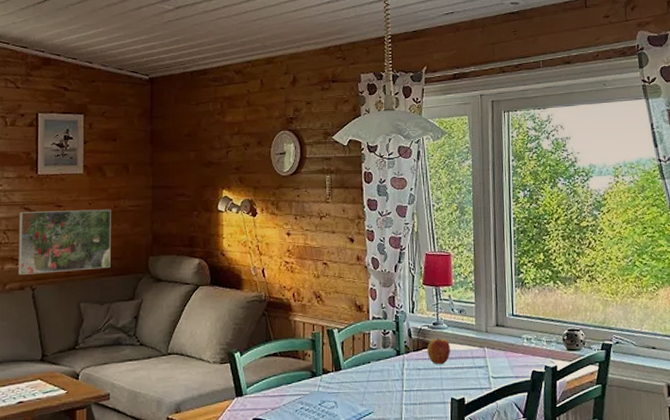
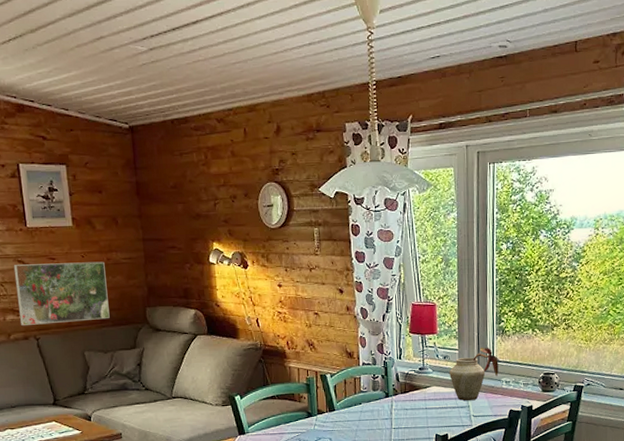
apple: present [427,338,451,364] -> none [414,381,436,405]
vase: none [466,300,519,361] -> present [449,347,499,401]

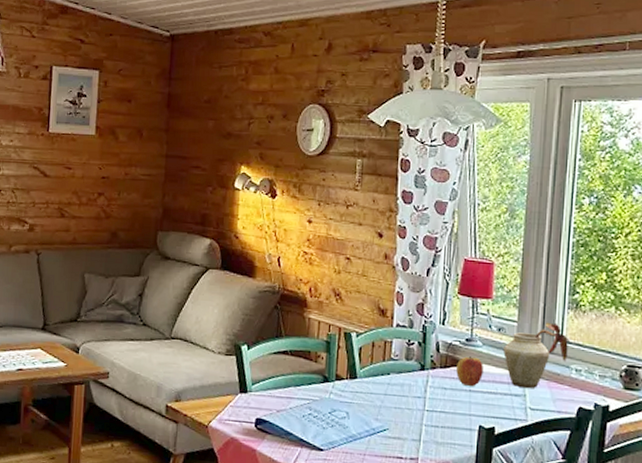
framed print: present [13,261,110,325] -> none [24,171,122,240]
apple: none [414,381,436,405] -> present [456,356,484,386]

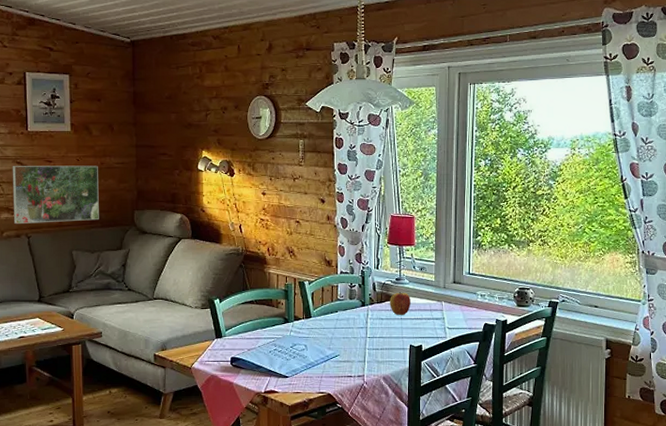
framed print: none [24,171,122,240] -> present [12,165,99,224]
vase: present [503,322,570,389] -> none [425,260,475,313]

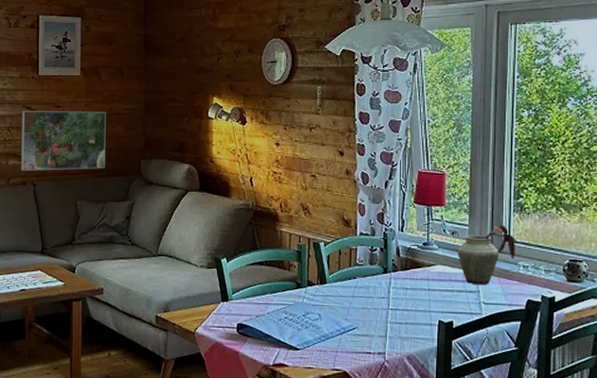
apple: present [390,292,412,315] -> none [416,259,441,285]
vase: none [425,260,475,313] -> present [457,224,516,285]

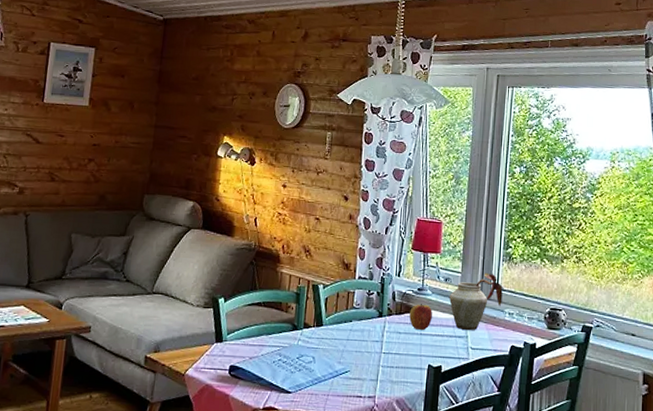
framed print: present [20,111,106,171] -> none [13,138,112,202]
apple: none [416,259,441,285] -> present [409,304,433,330]

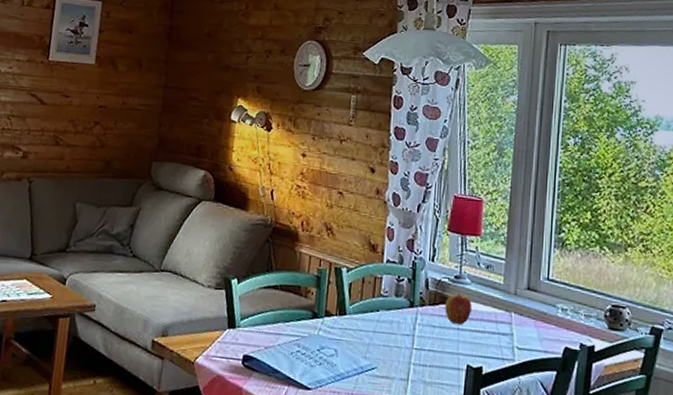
vase: present [449,272,504,331] -> none [491,260,556,328]

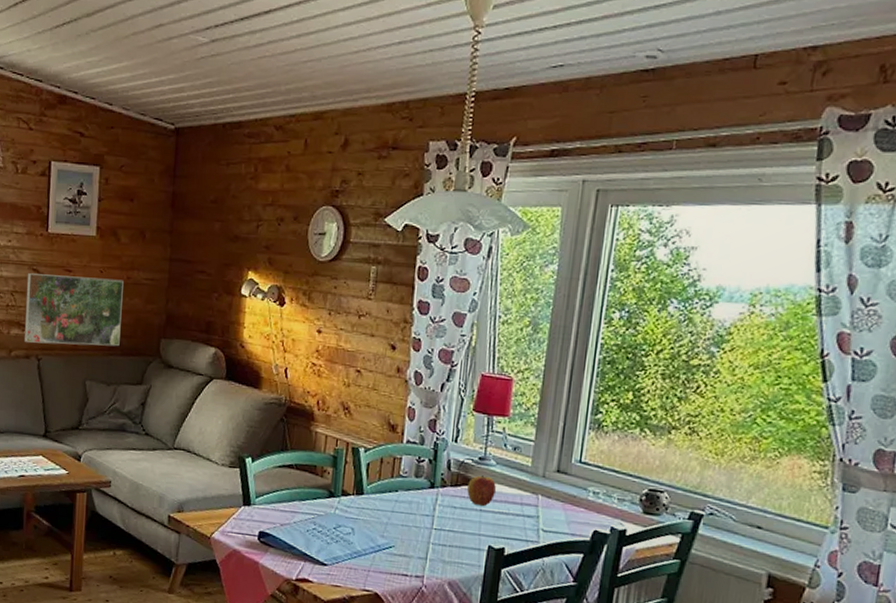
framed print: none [17,98,119,169] -> present [24,273,124,347]

